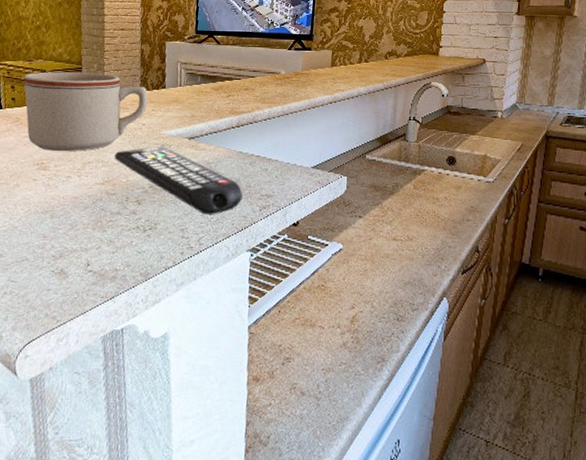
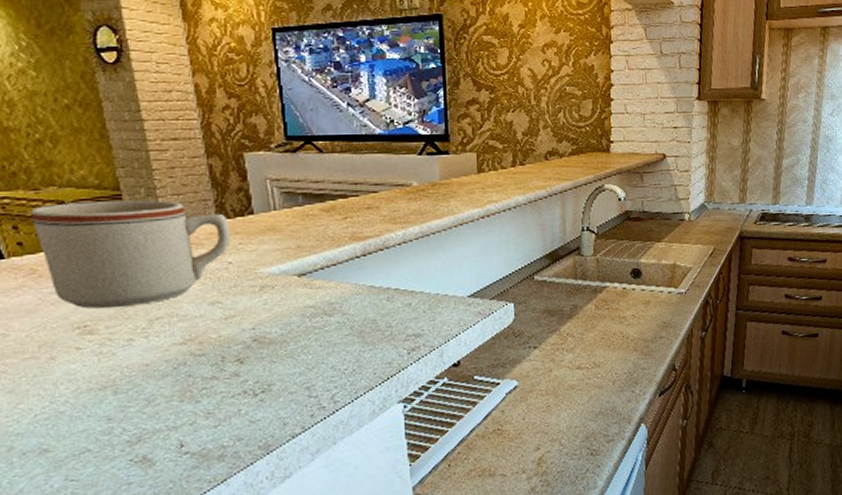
remote control: present [114,146,243,215] -> none [195,287,383,367]

